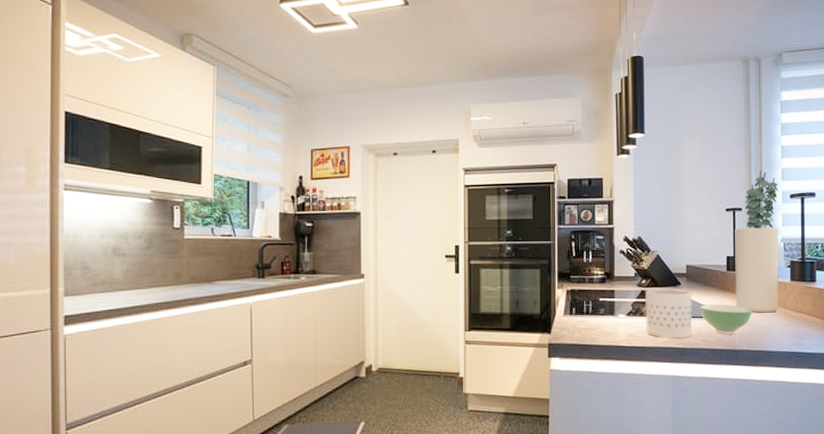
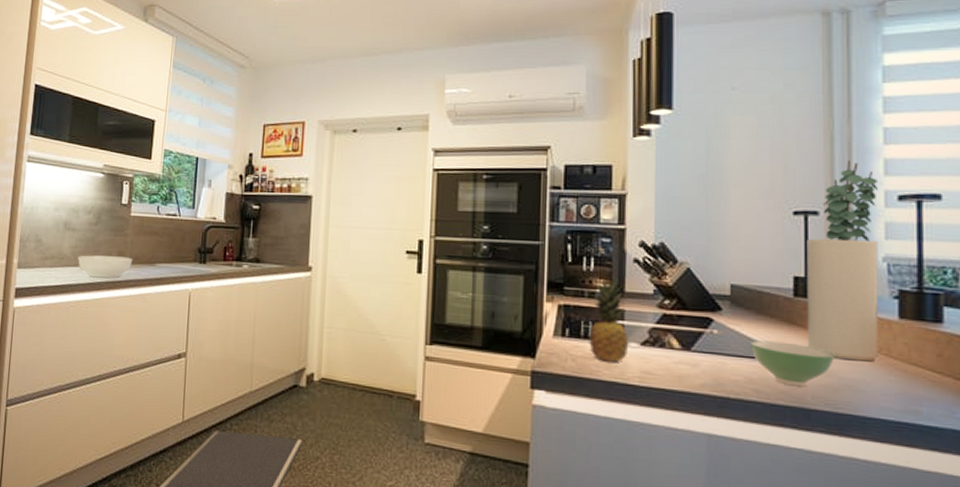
bowl: none [130,277,190,299] -> present [77,255,133,279]
fruit: none [590,267,618,330] -> present [589,278,628,362]
mug: present [644,289,692,339] -> none [668,313,739,384]

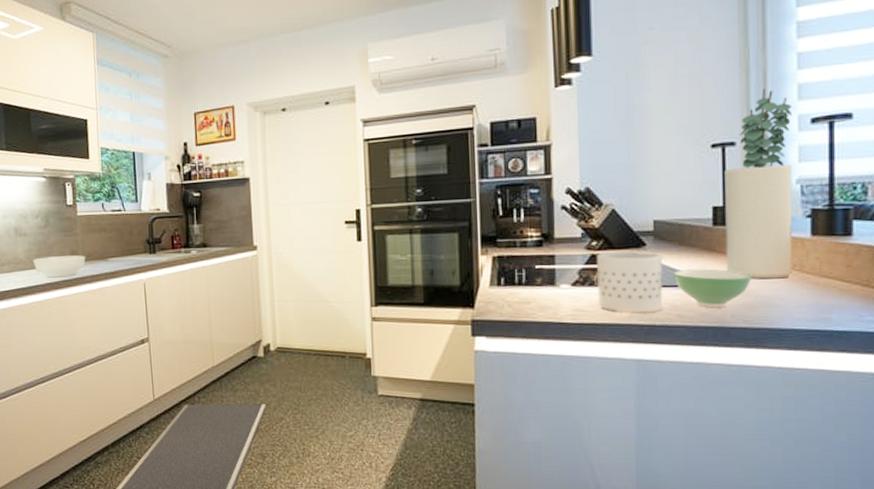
fruit: present [589,278,628,362] -> none [523,227,560,304]
mug: none [668,313,739,384] -> present [595,251,663,313]

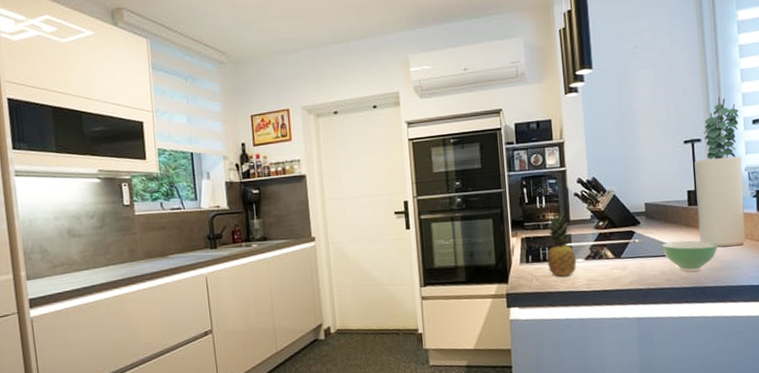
bowl: present [32,255,86,278] -> none [88,253,145,277]
fruit: none [523,227,560,304] -> present [546,211,576,277]
mug: present [595,251,663,313] -> none [602,229,655,280]

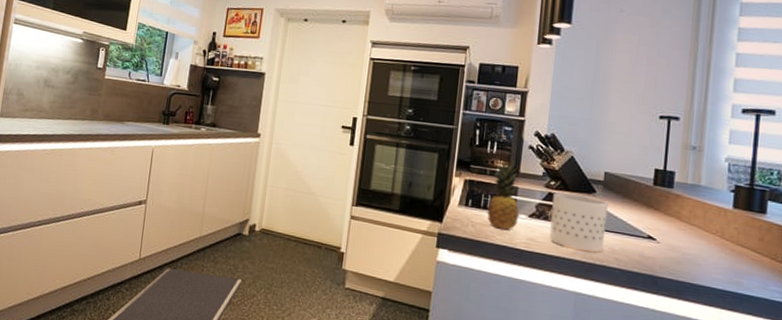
mug: none [602,229,655,280] -> present [549,192,608,253]
bowl: present [660,241,719,272] -> none [614,219,682,259]
vase: present [694,97,745,247] -> none [660,77,728,242]

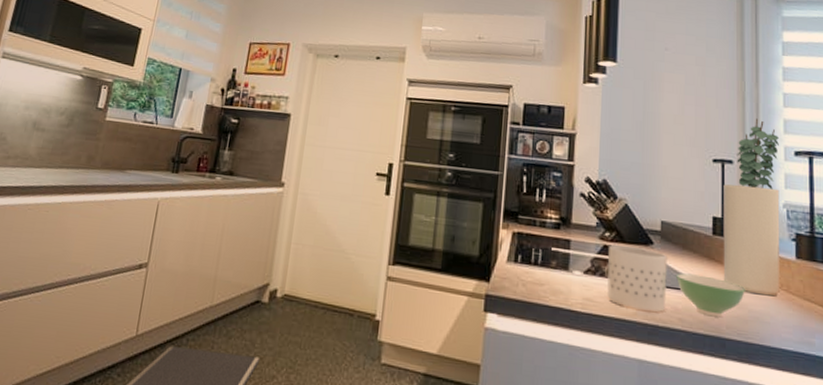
fruit: present [487,160,519,230] -> none [538,209,573,289]
bowl: none [614,219,682,259] -> present [675,273,747,318]
vase: none [660,77,728,242] -> present [723,118,780,297]

